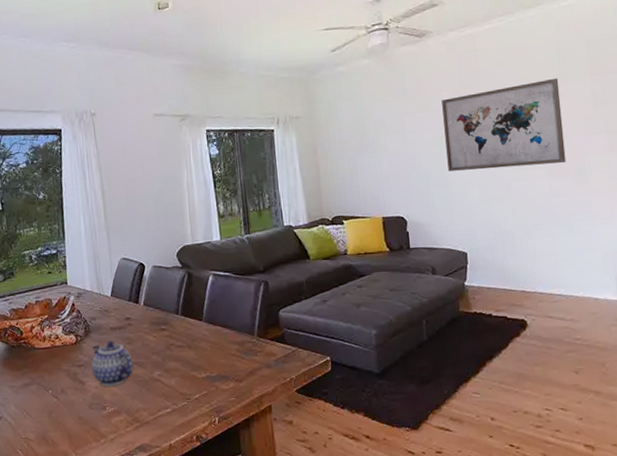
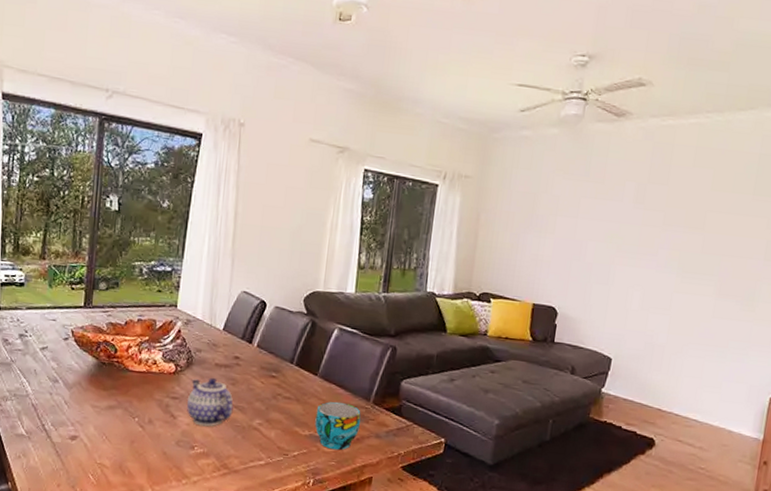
cup: none [208,341,250,386] -> present [314,401,361,450]
wall art: present [442,78,566,172] -> none [613,190,752,285]

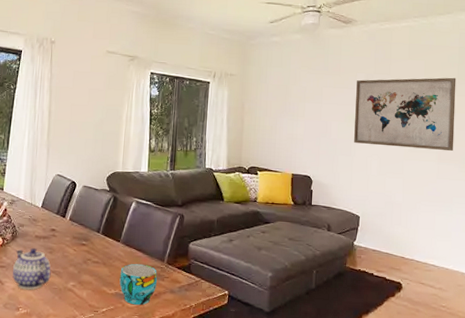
wall art: none [613,190,752,285] -> present [354,77,456,152]

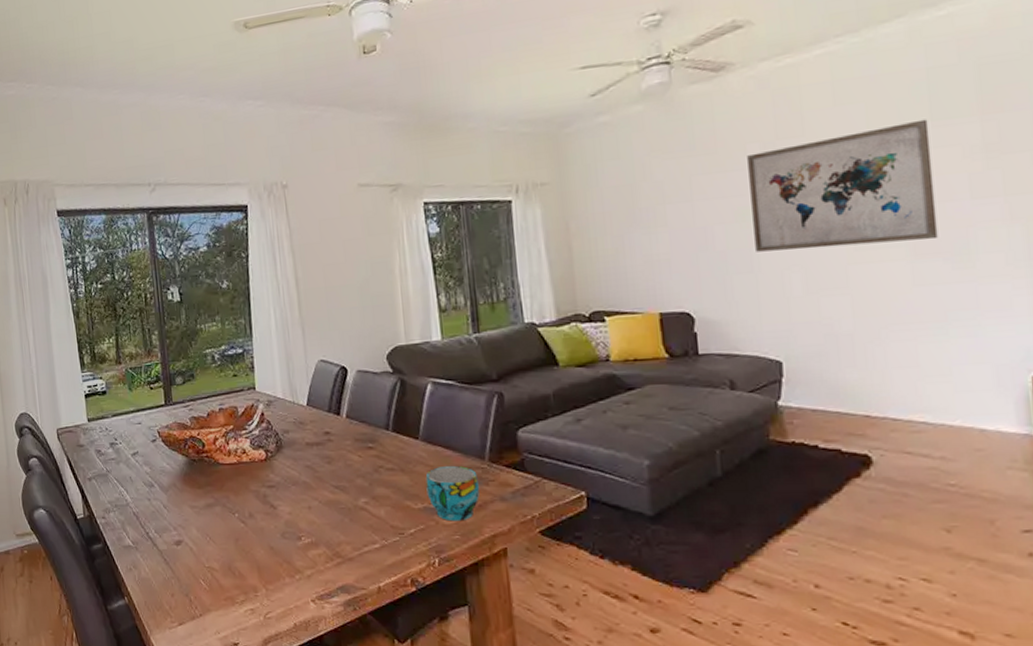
teapot: present [12,247,51,290] -> none [283,458,335,513]

